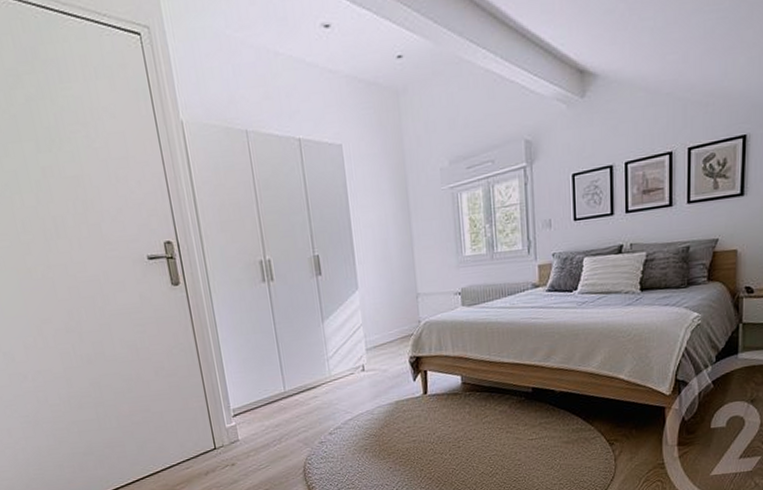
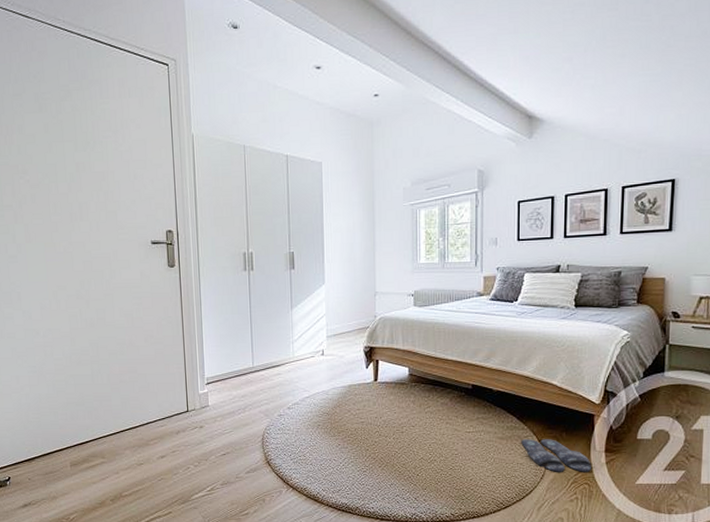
slippers: none [588,438,664,473] -> present [521,439,591,472]

